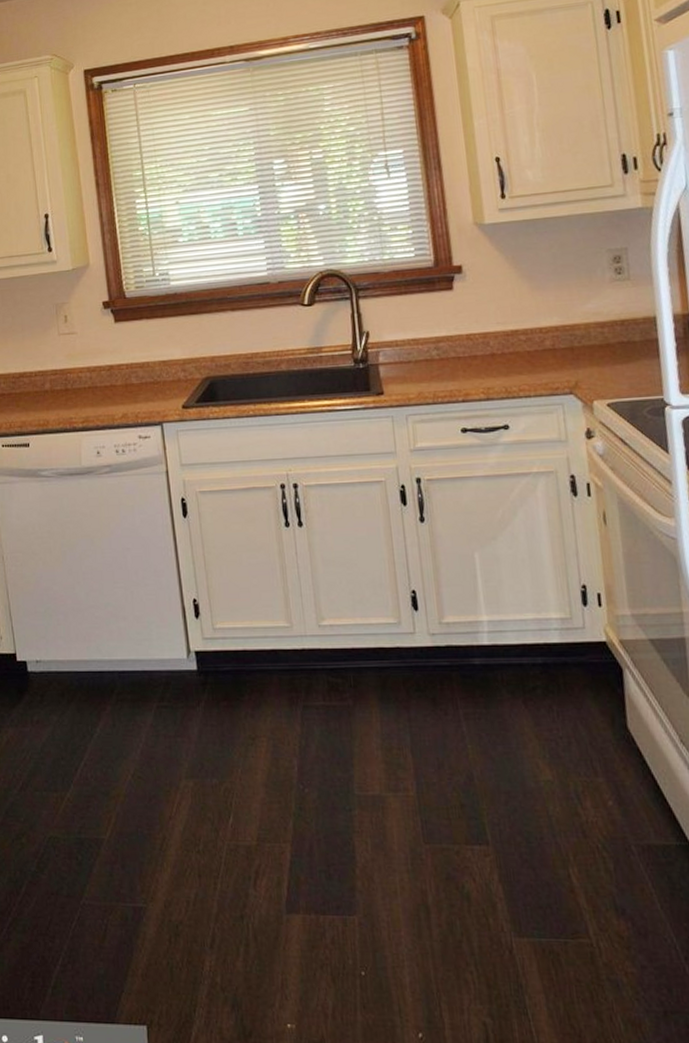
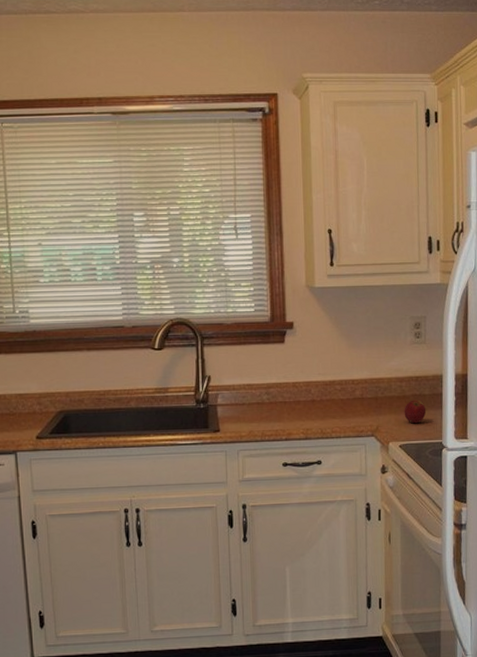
apple: none [609,348,639,377] -> present [404,400,427,424]

